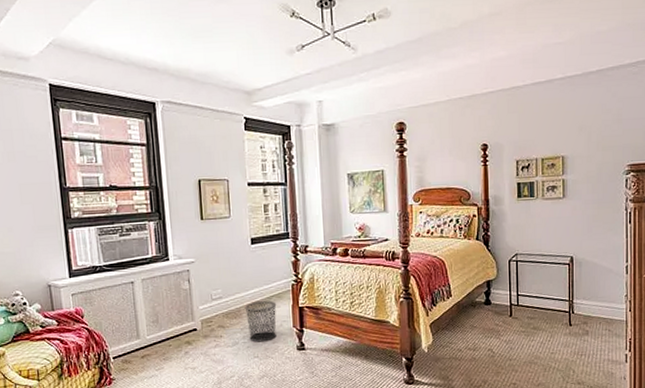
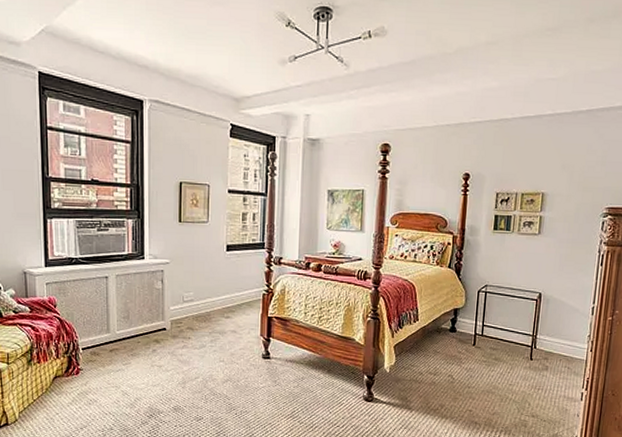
waste bin: present [244,301,277,342] -> none [214,307,246,347]

